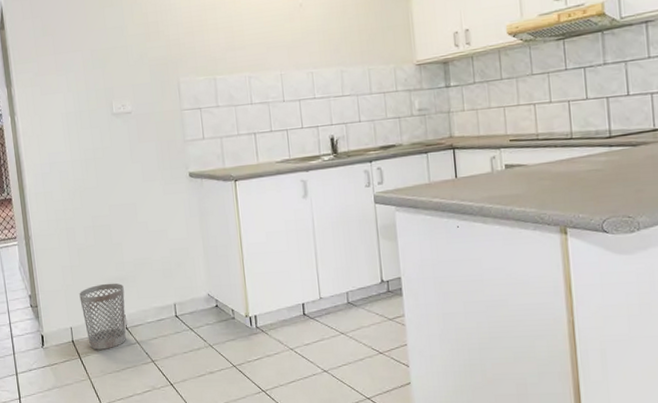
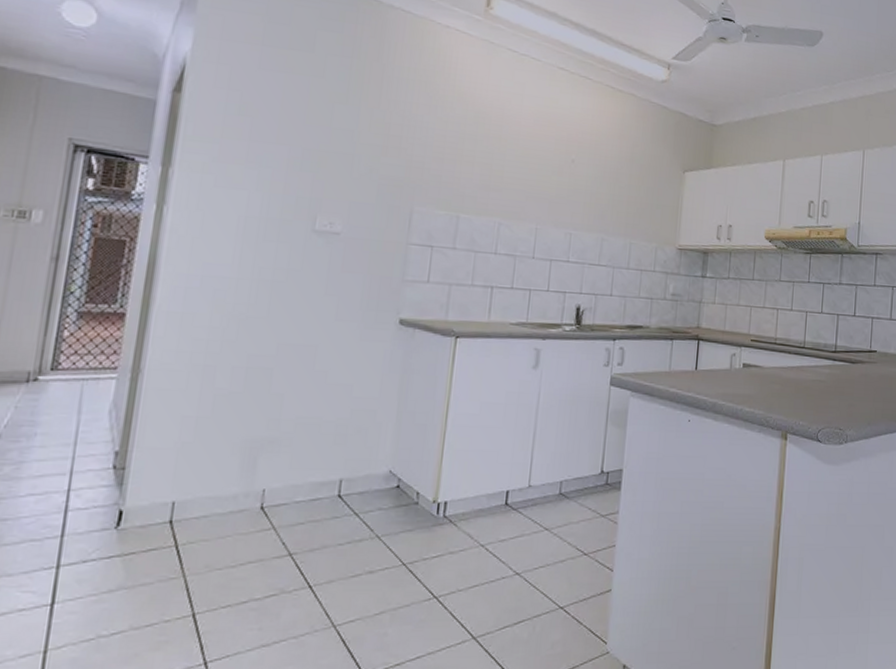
wastebasket: present [79,283,126,350] -> none [197,445,272,536]

